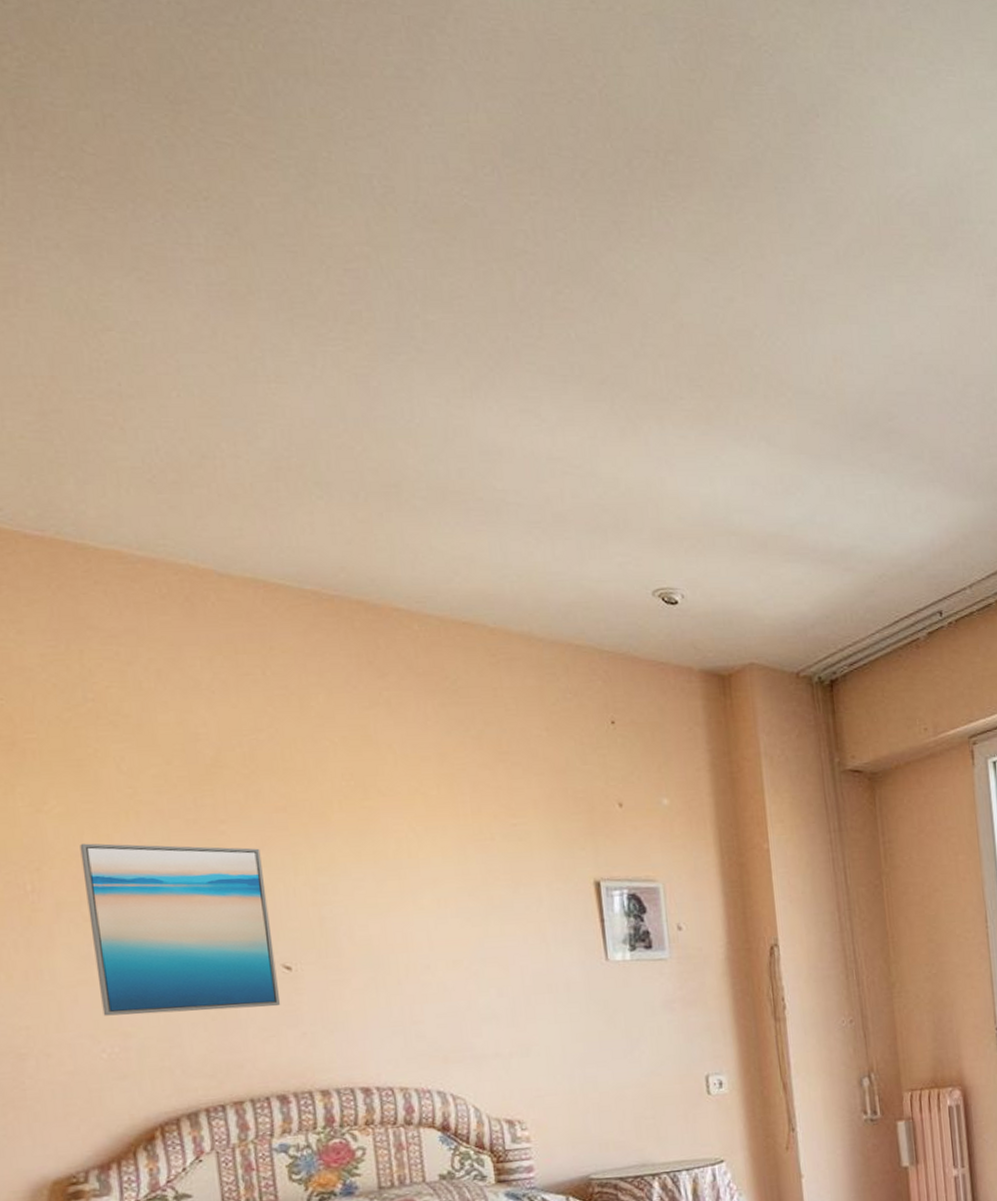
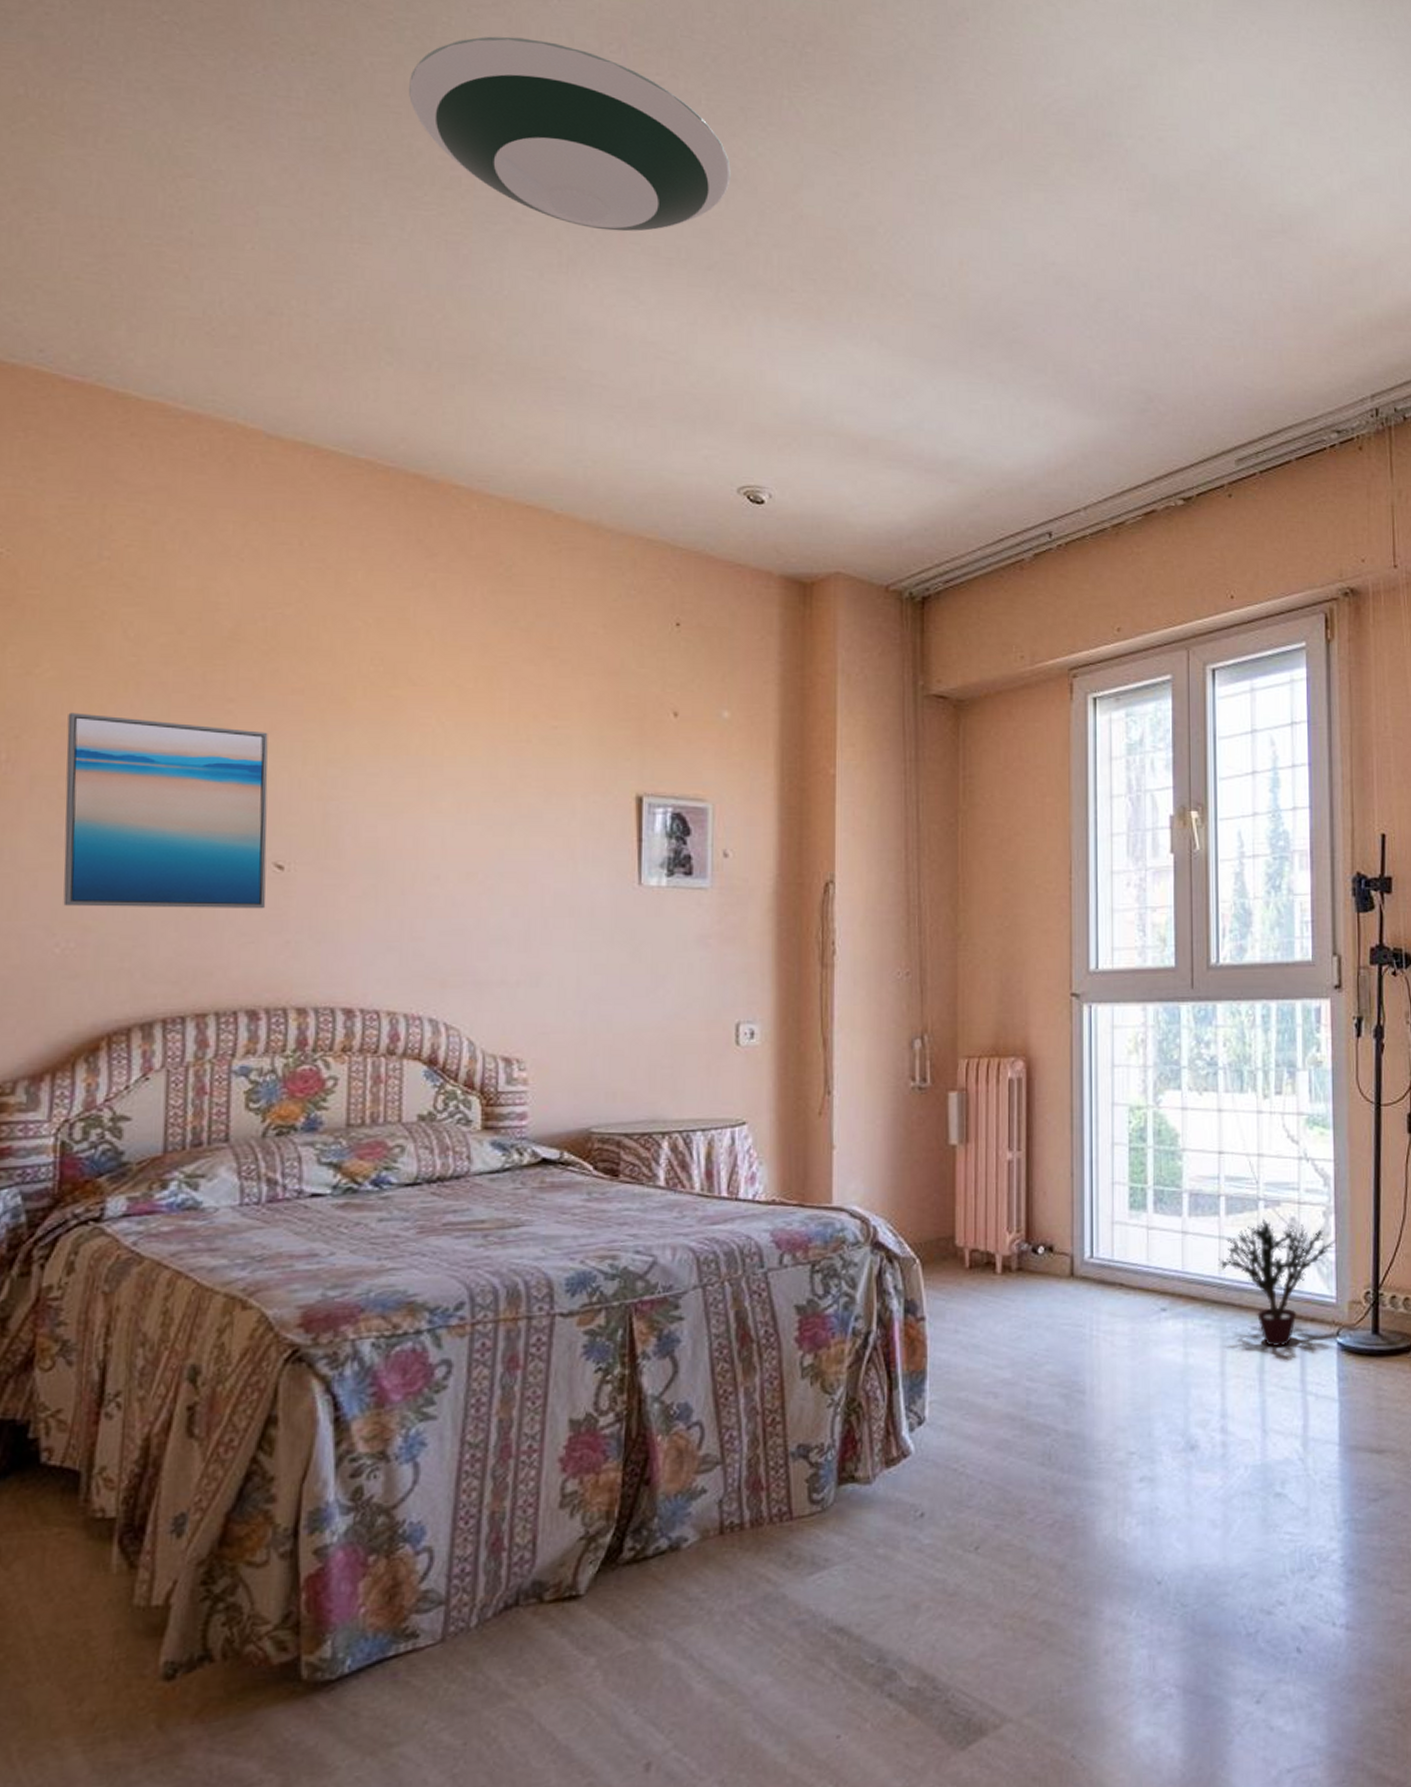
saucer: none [300,167,612,353] -> present [409,36,731,232]

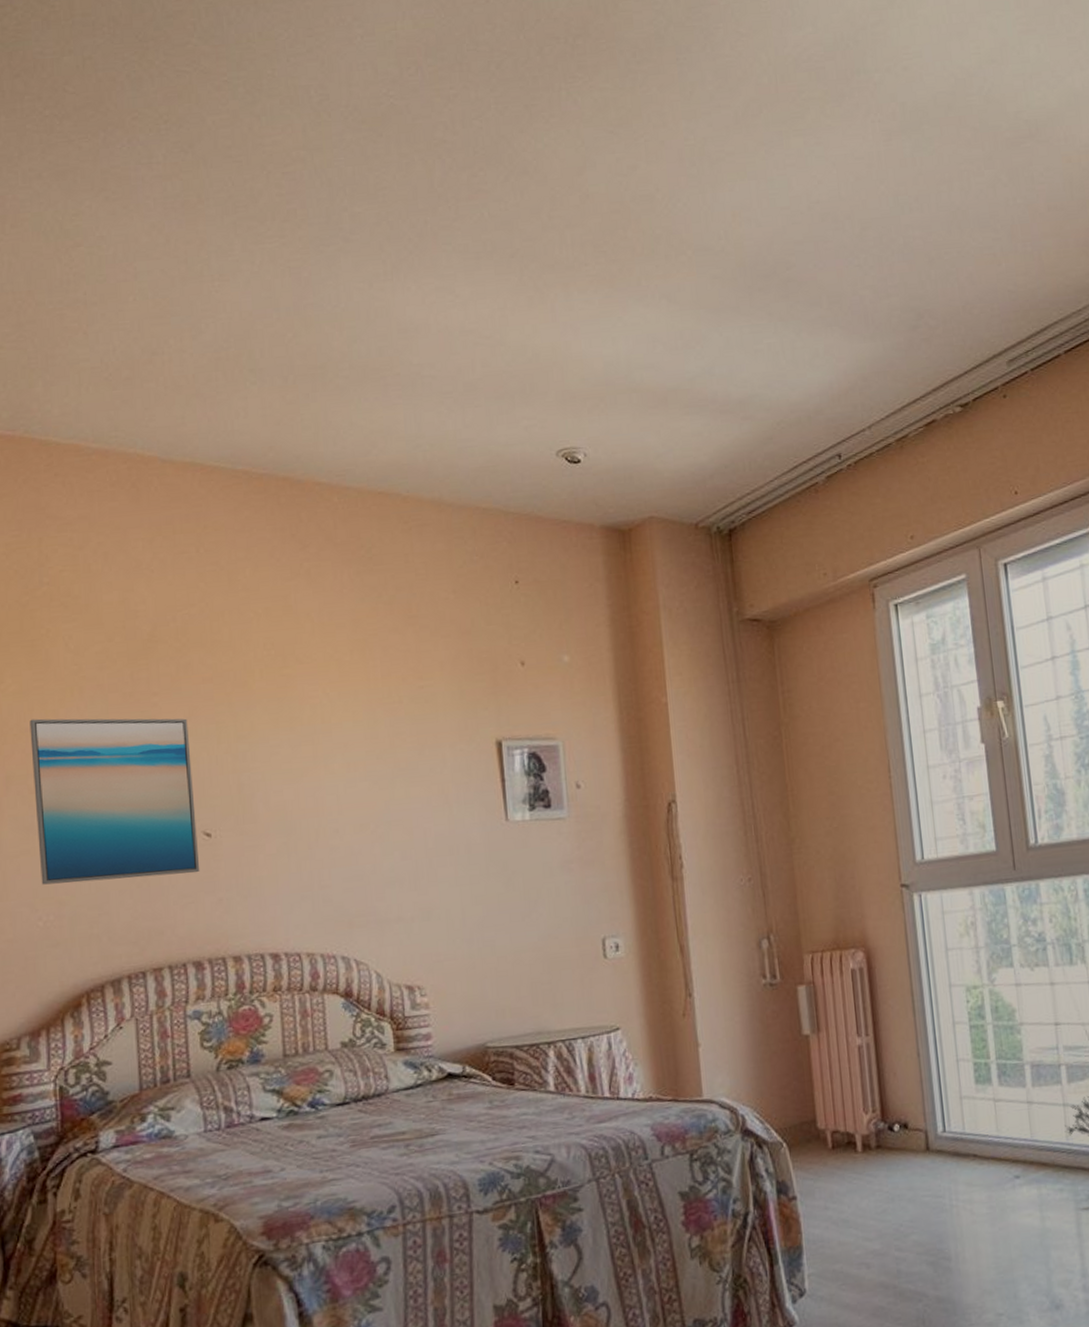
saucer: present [409,36,731,232] -> none [246,76,523,236]

